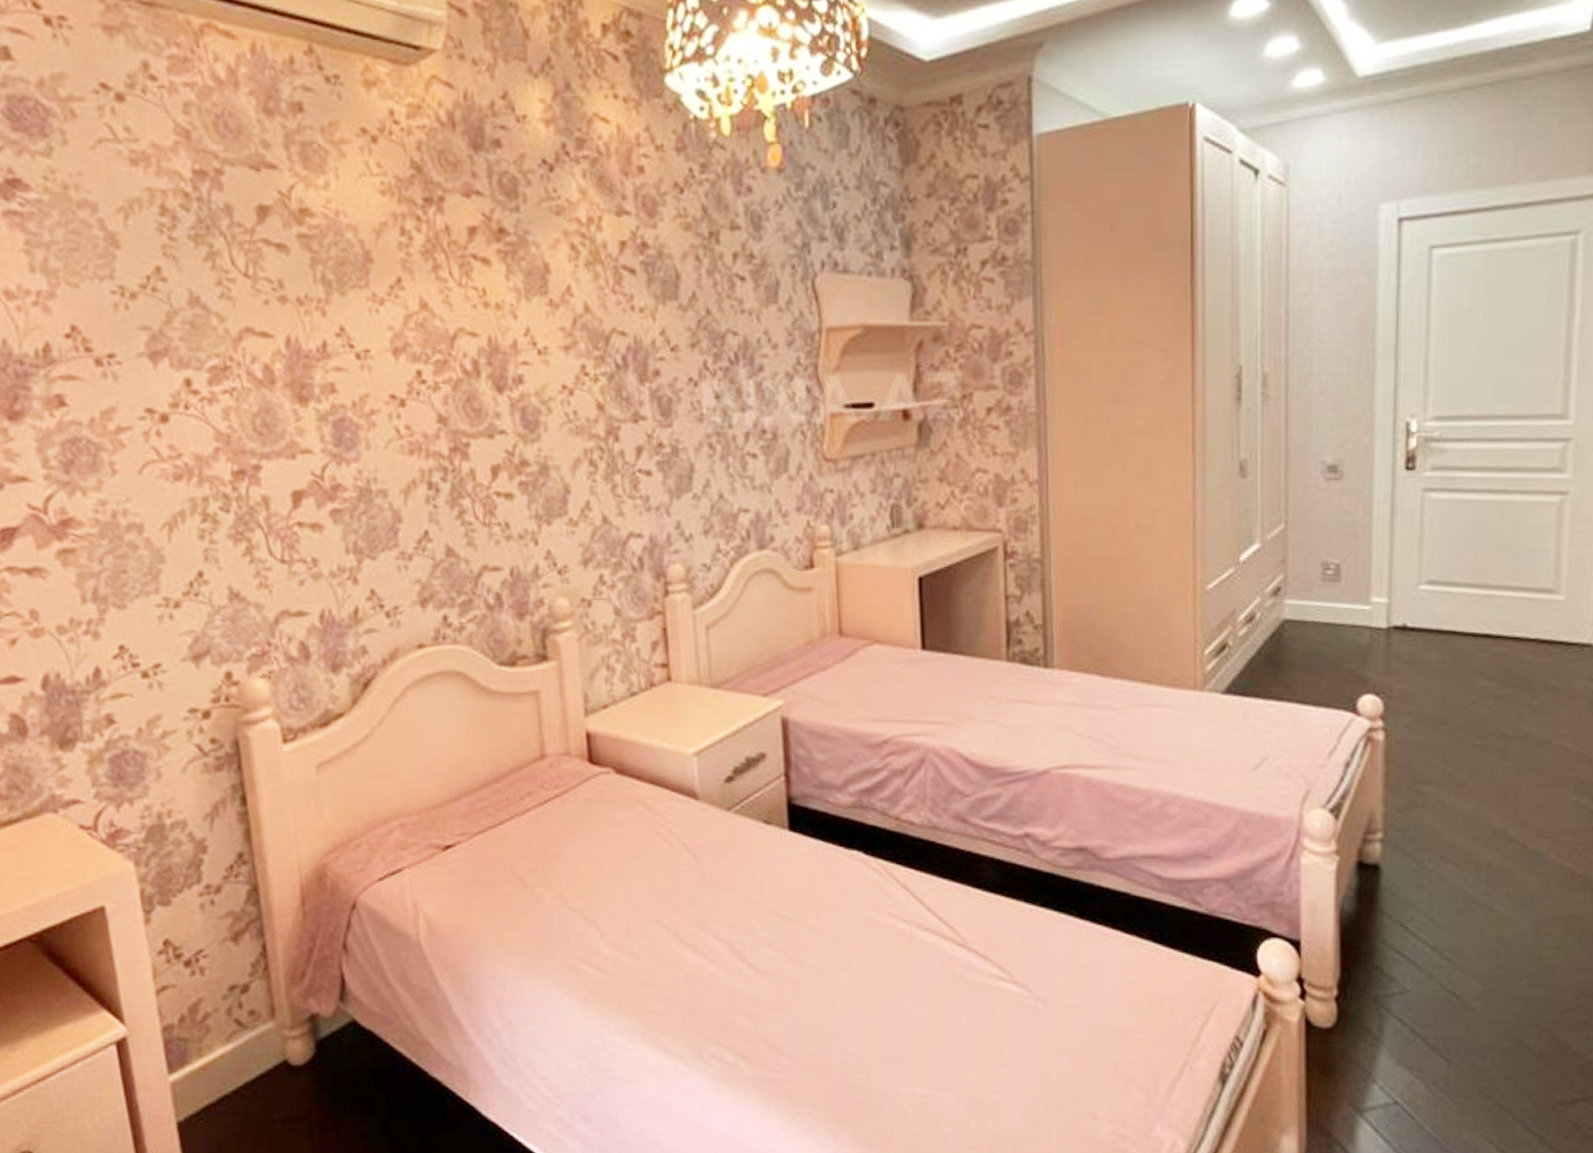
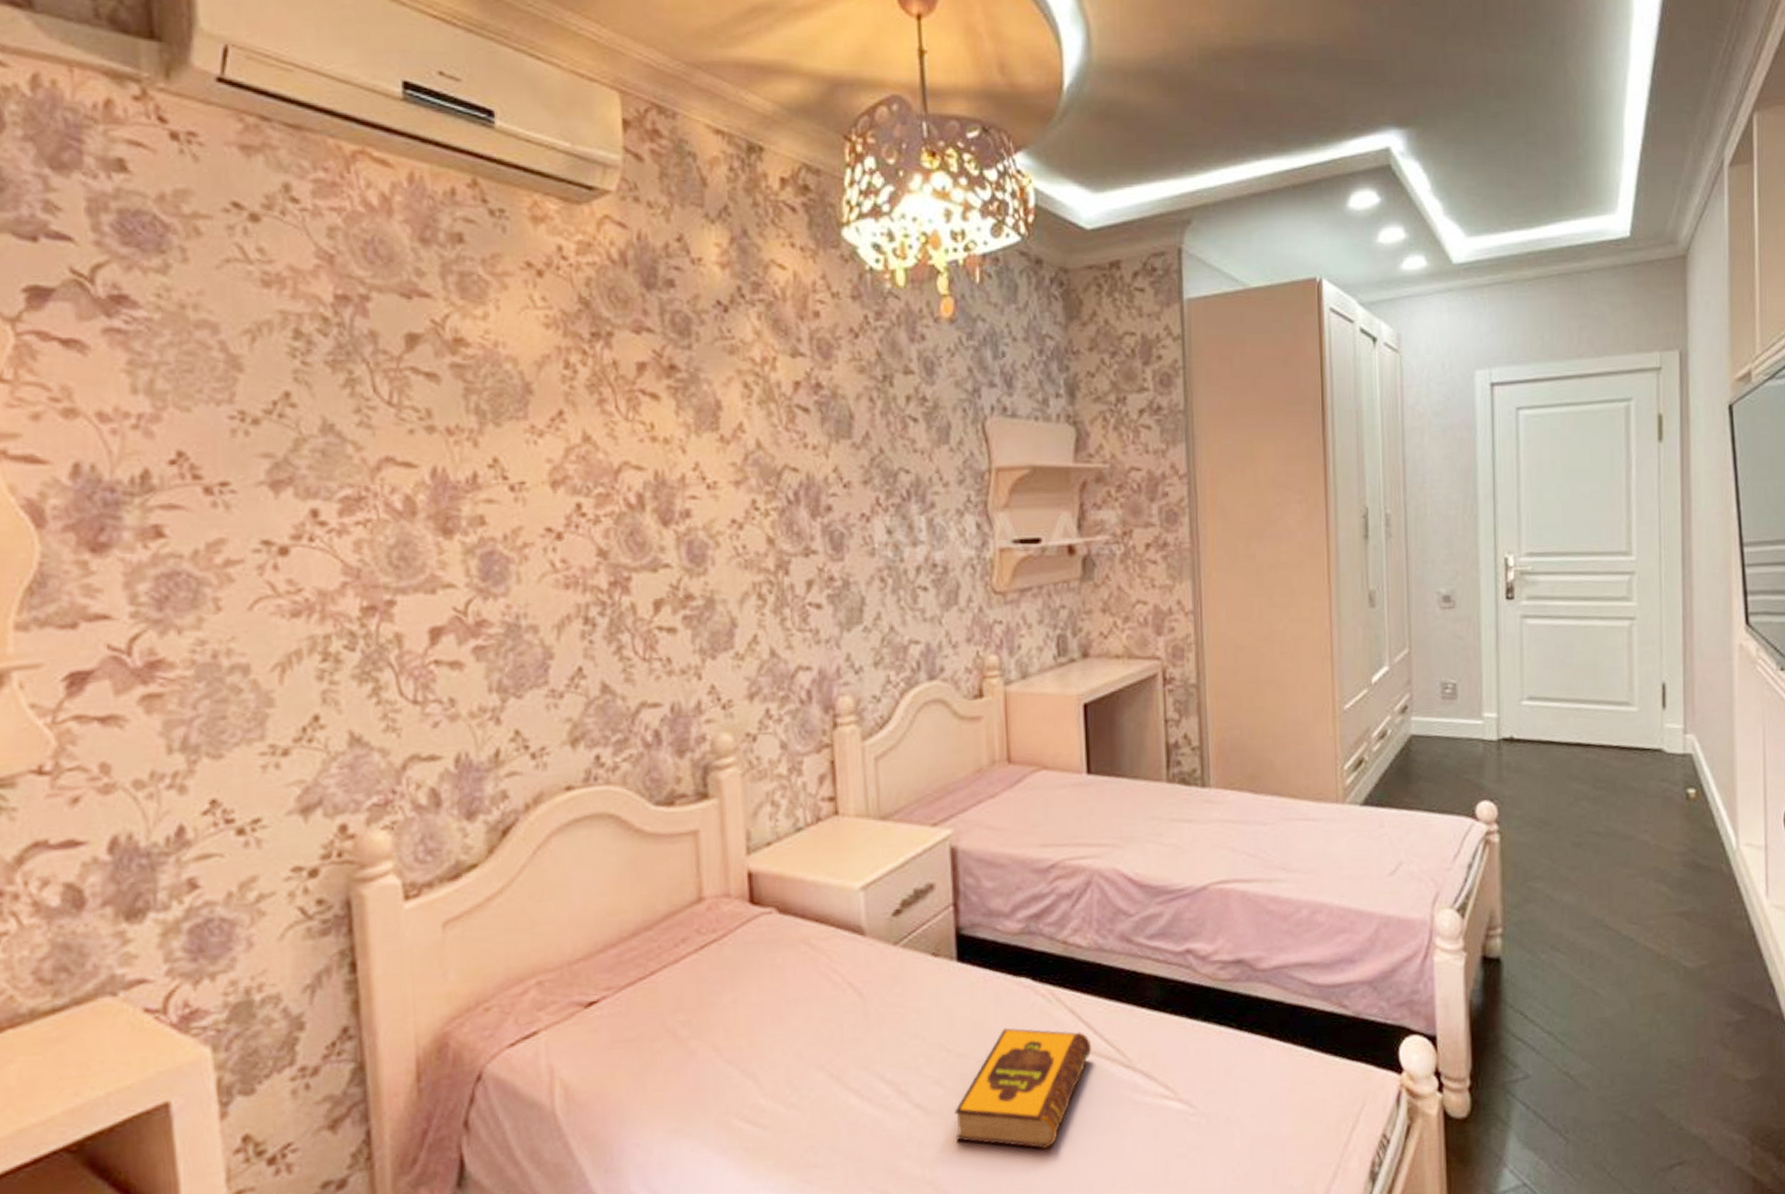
hardback book: none [787,898,925,1017] -> present [954,1028,1092,1149]

